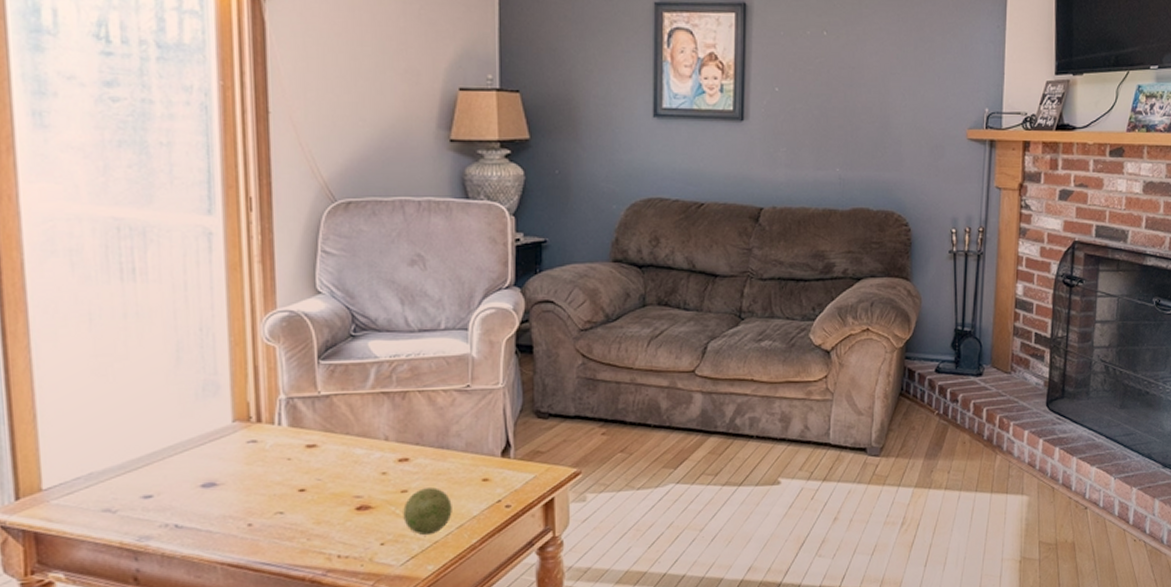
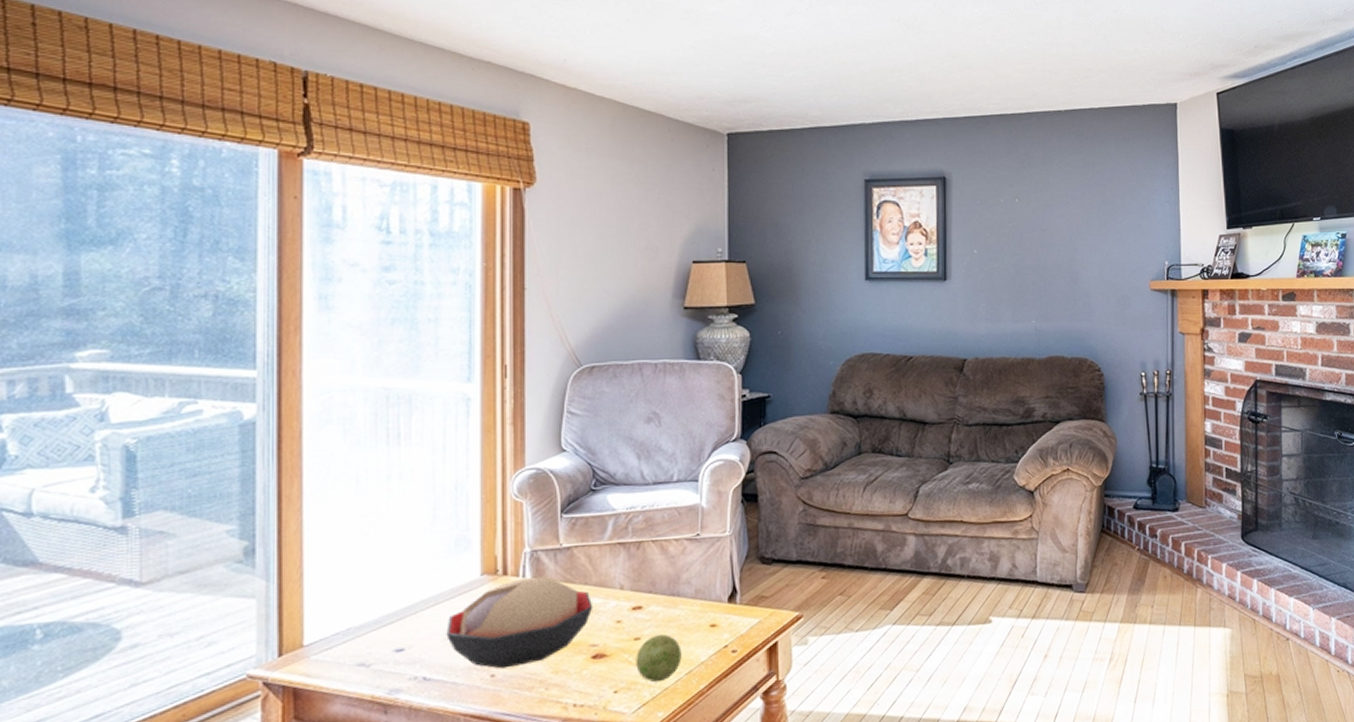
decorative bowl: none [197,426,356,518] -> present [446,577,593,669]

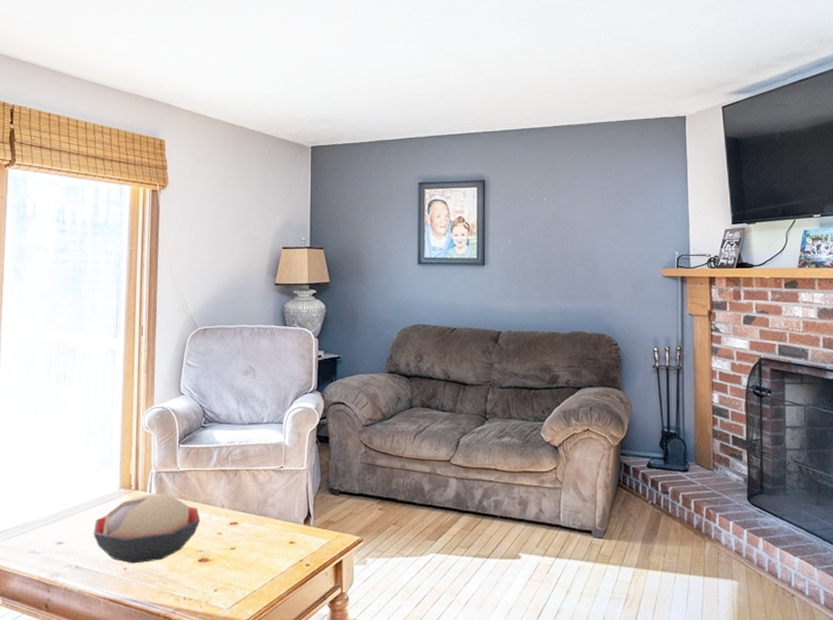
decorative ball: present [636,634,682,683] -> none [231,547,267,586]

